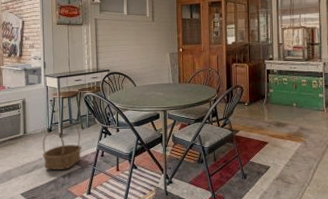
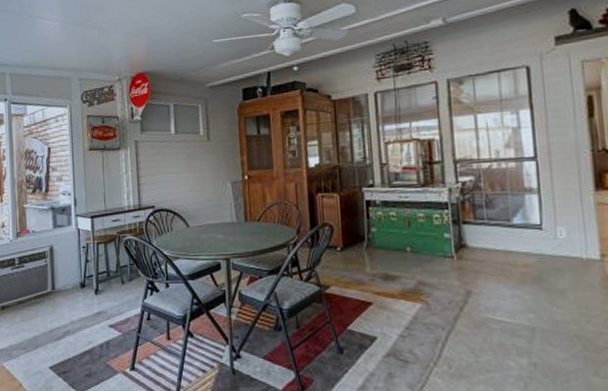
basket: present [42,124,82,170] -> none [74,277,123,337]

